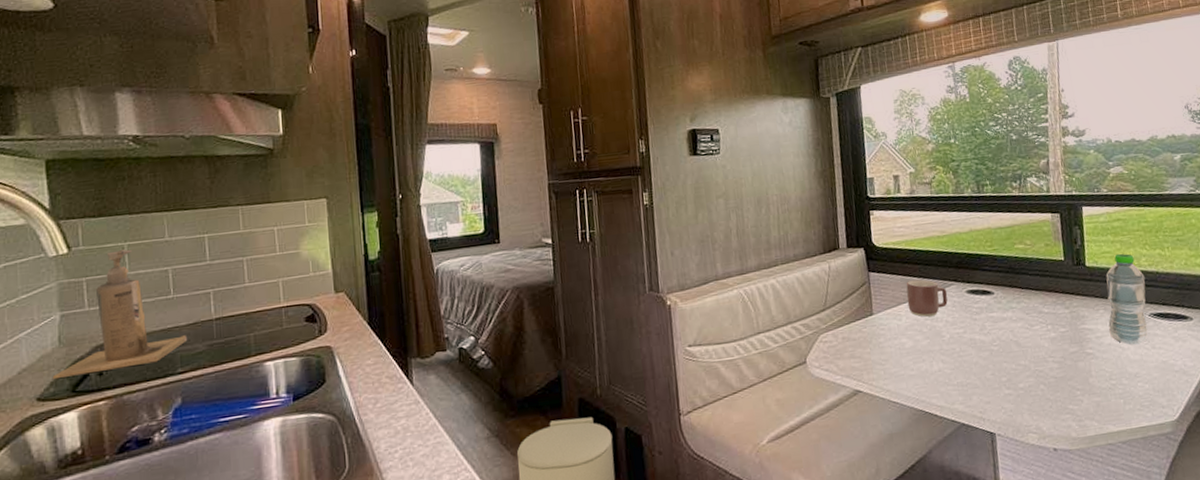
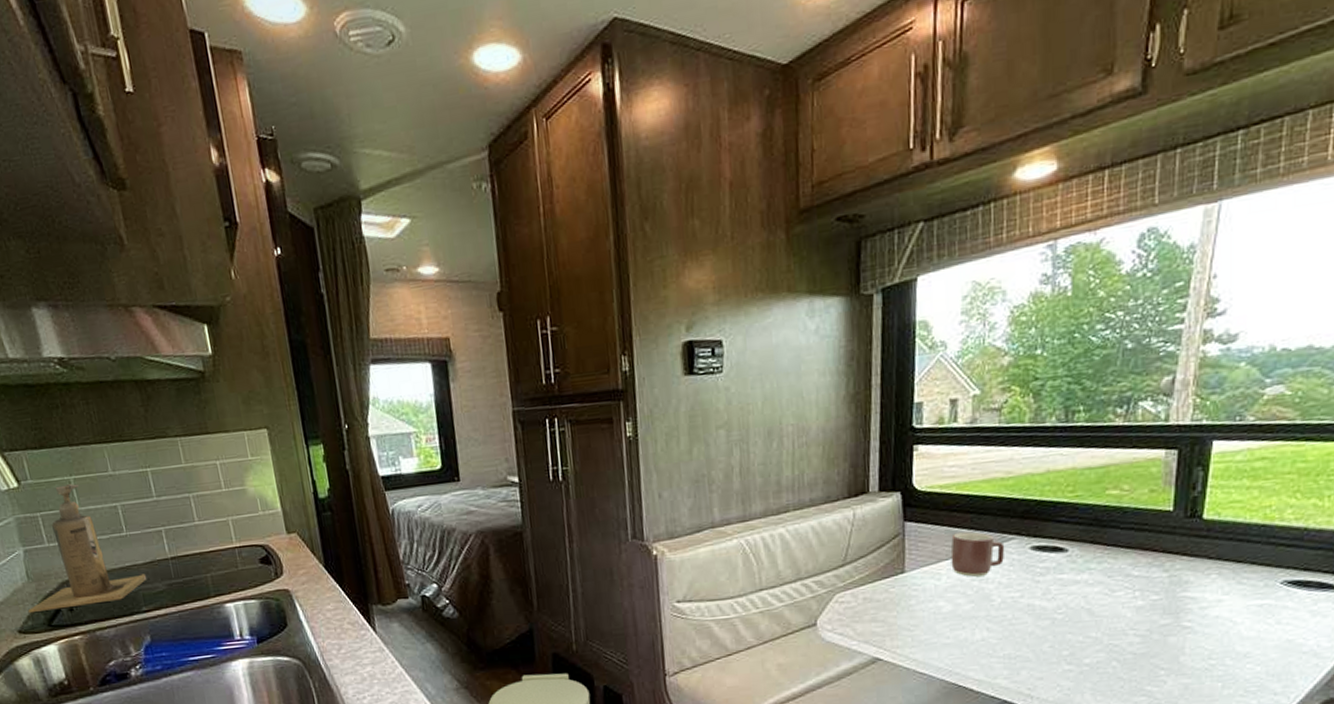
water bottle: present [1106,253,1148,346] -> none [1219,503,1286,619]

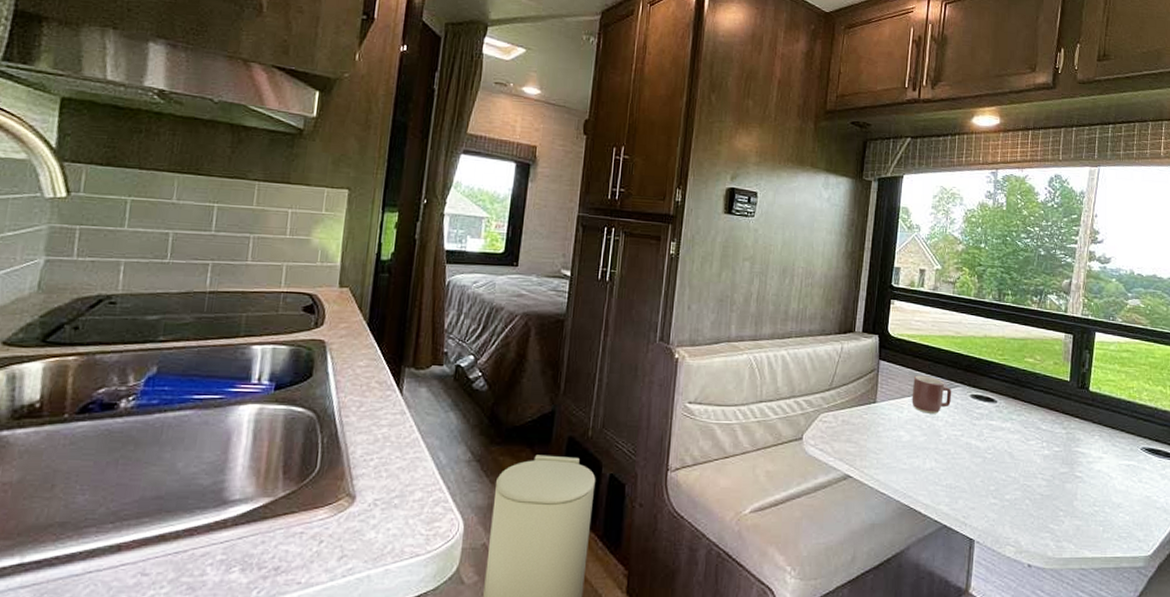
soap dispenser: present [28,483,147,614] -> none [23,203,176,326]

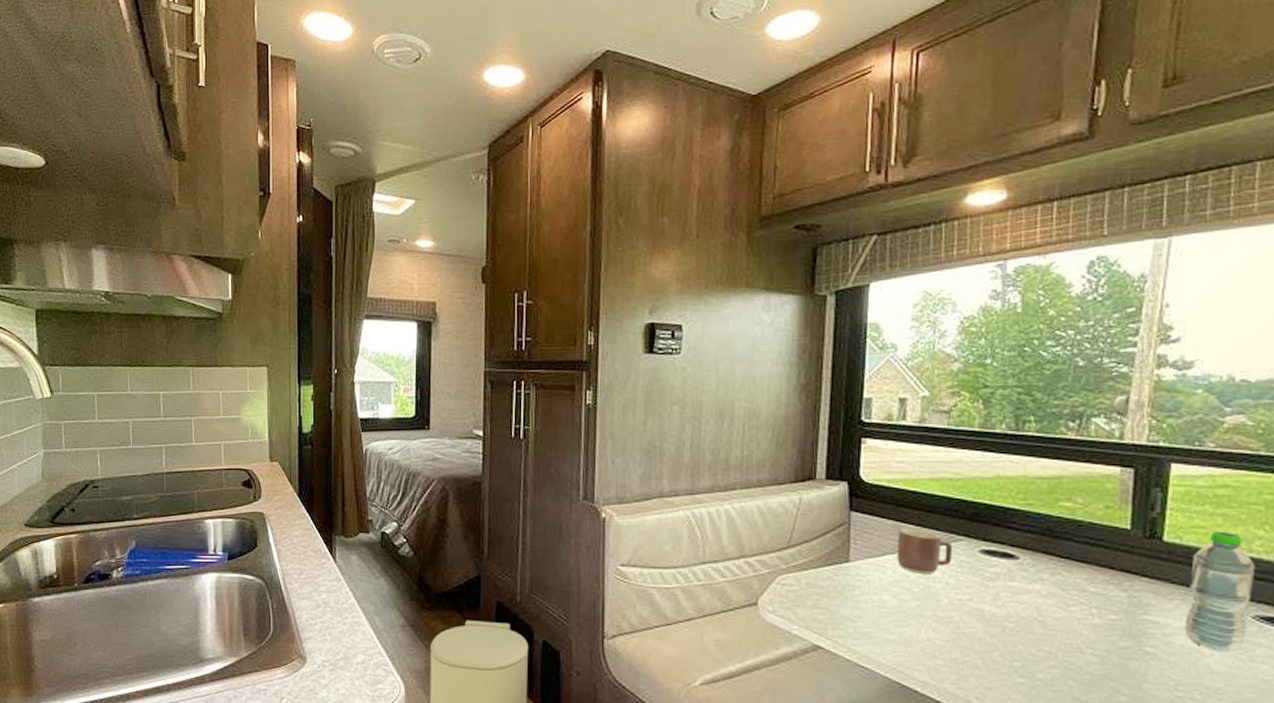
water bottle: none [1100,384,1143,476] -> present [1183,531,1256,653]

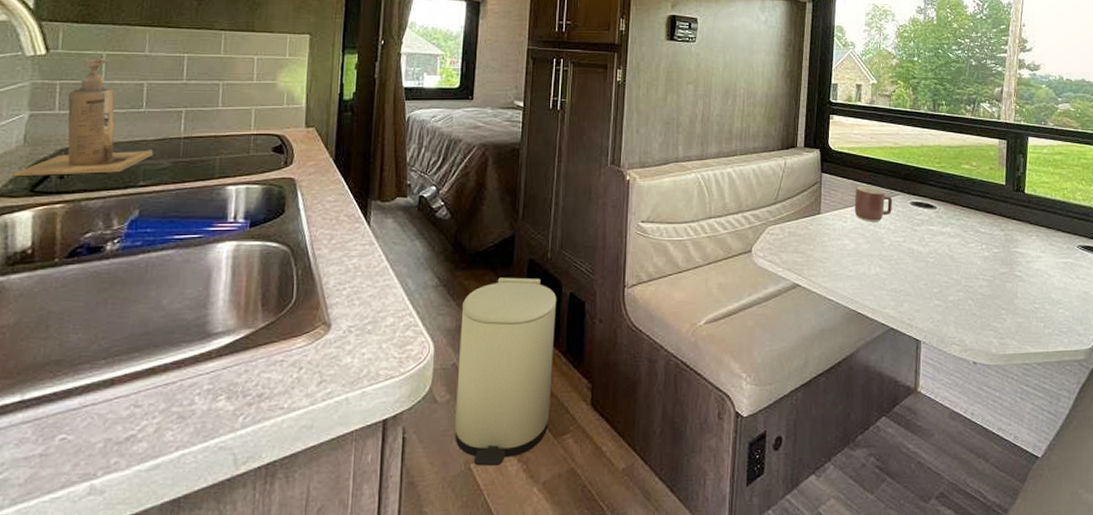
soap dispenser: none [36,398,143,510] -> present [12,57,154,177]
water bottle: present [1183,531,1256,653] -> none [1038,185,1078,273]

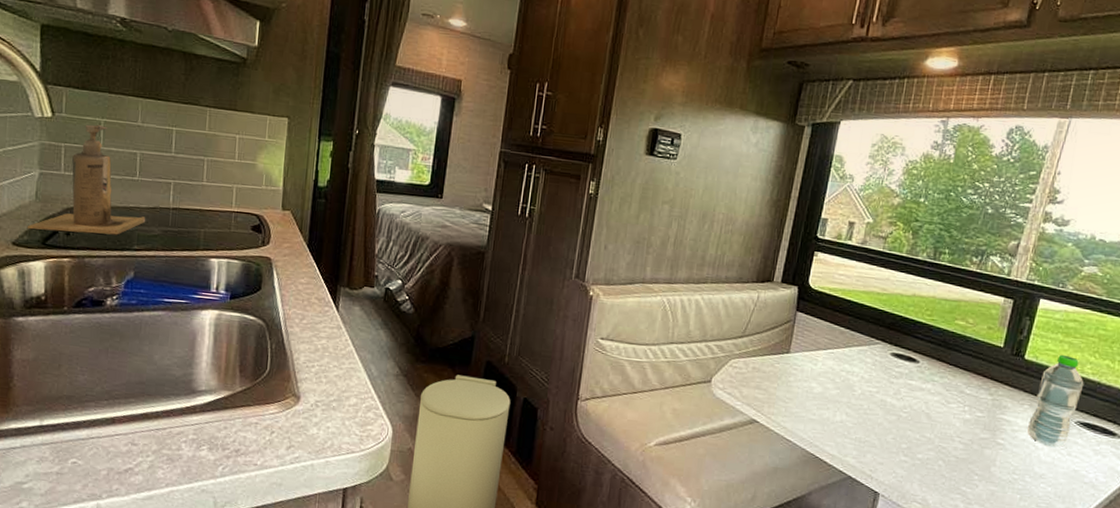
mug: present [854,186,893,222] -> none [827,329,872,369]
water bottle: none [1038,185,1078,273] -> present [1027,354,1084,448]

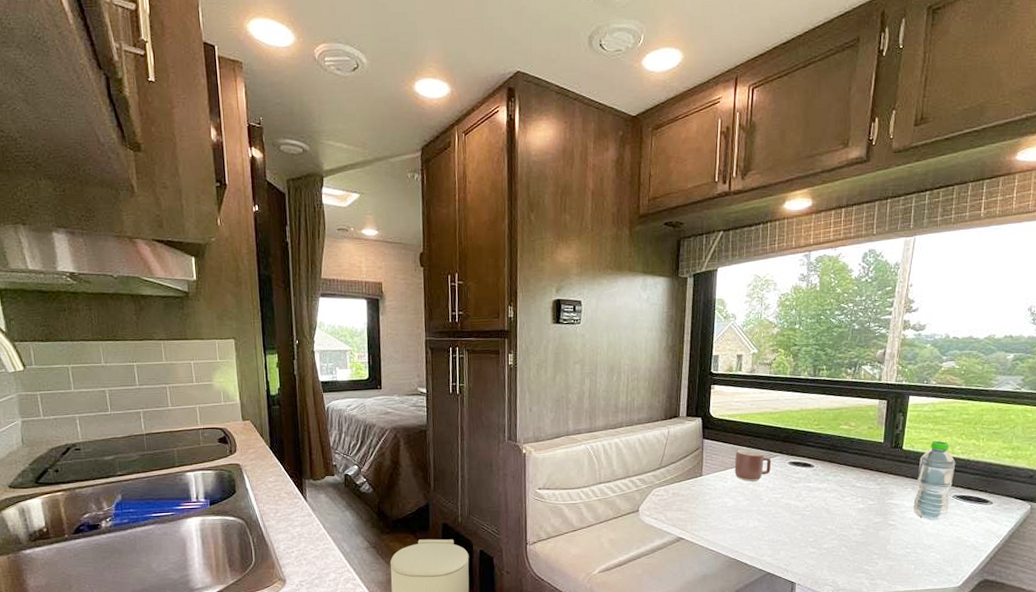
soap dispenser: present [27,124,146,235] -> none [19,370,124,472]
mug: none [827,329,872,369] -> present [734,449,772,481]

